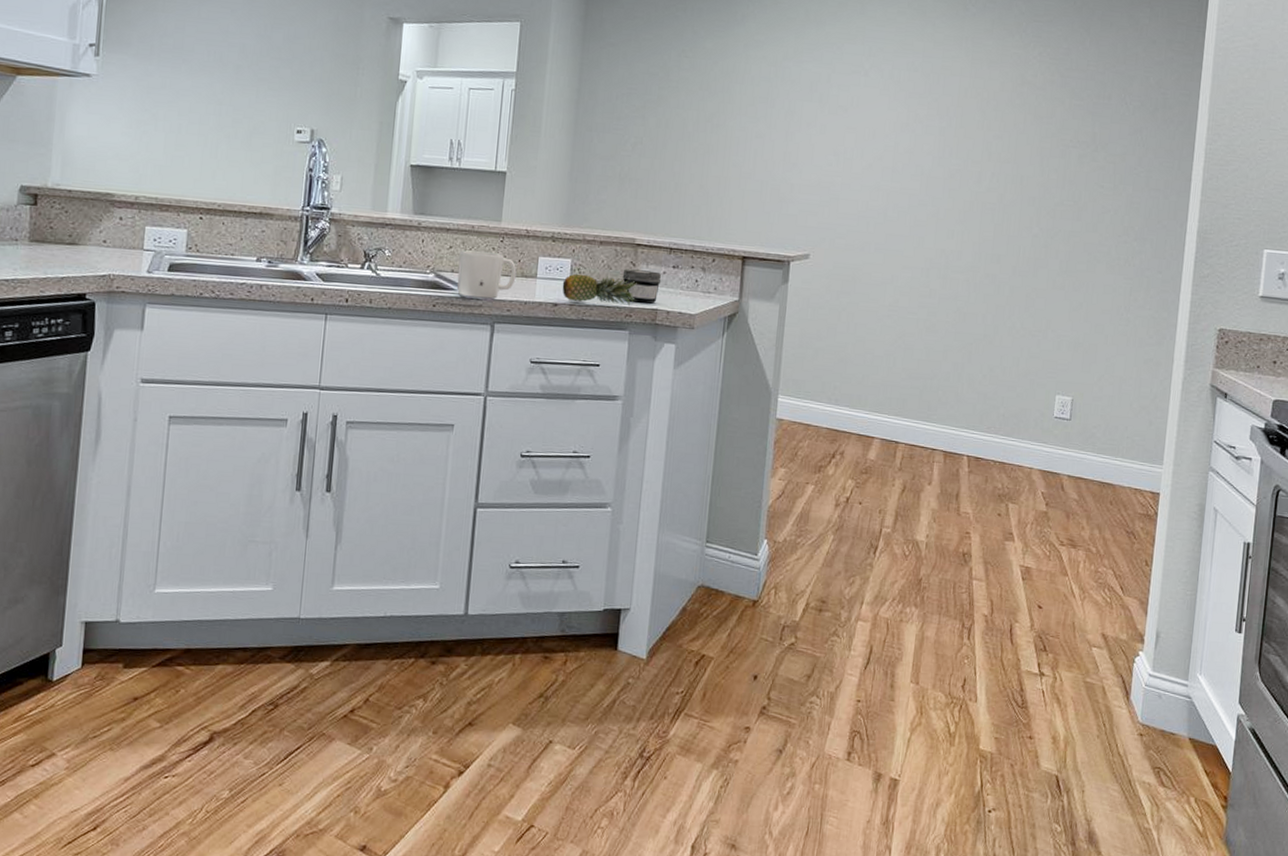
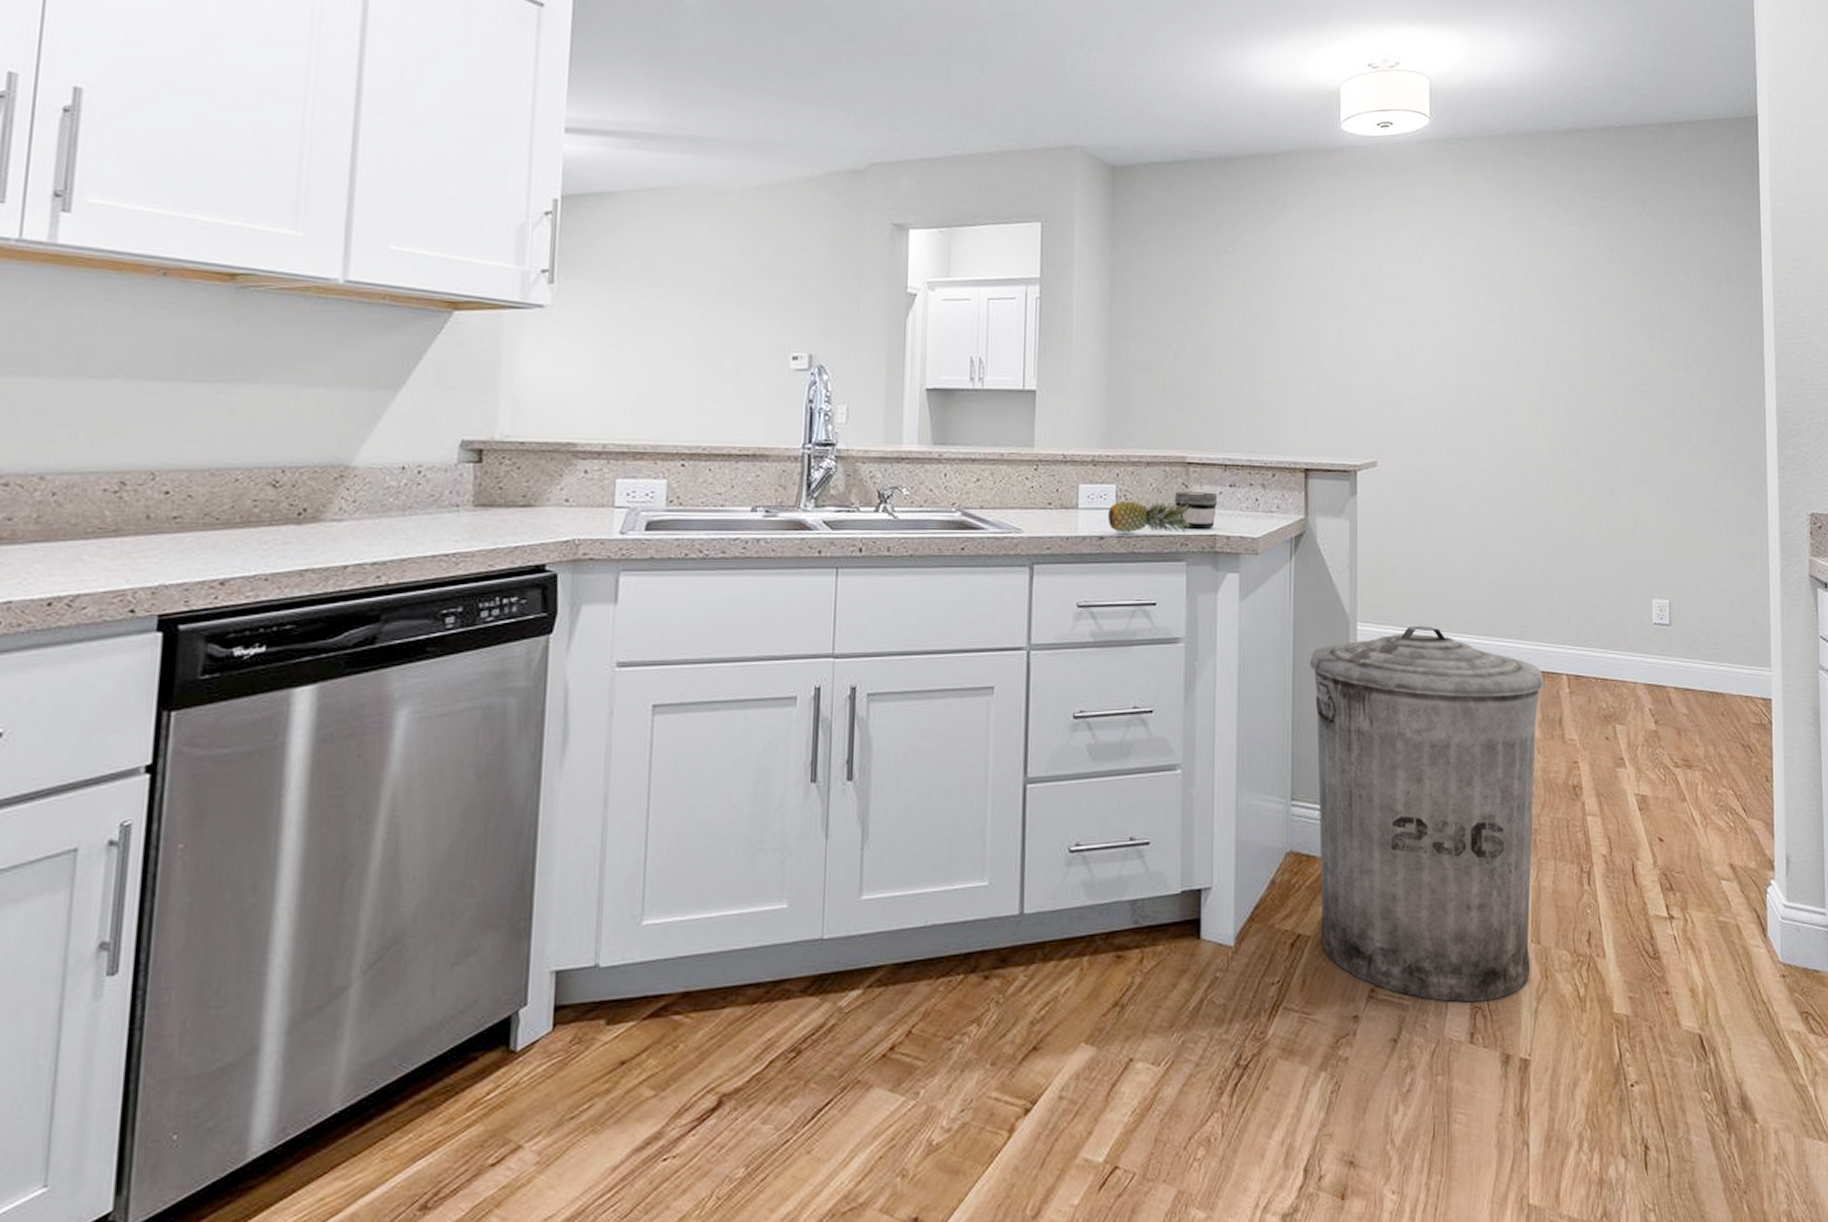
mug: present [457,250,517,300] -> none [987,482,1055,538]
trash can: none [722,402,946,727] -> present [1310,625,1544,1003]

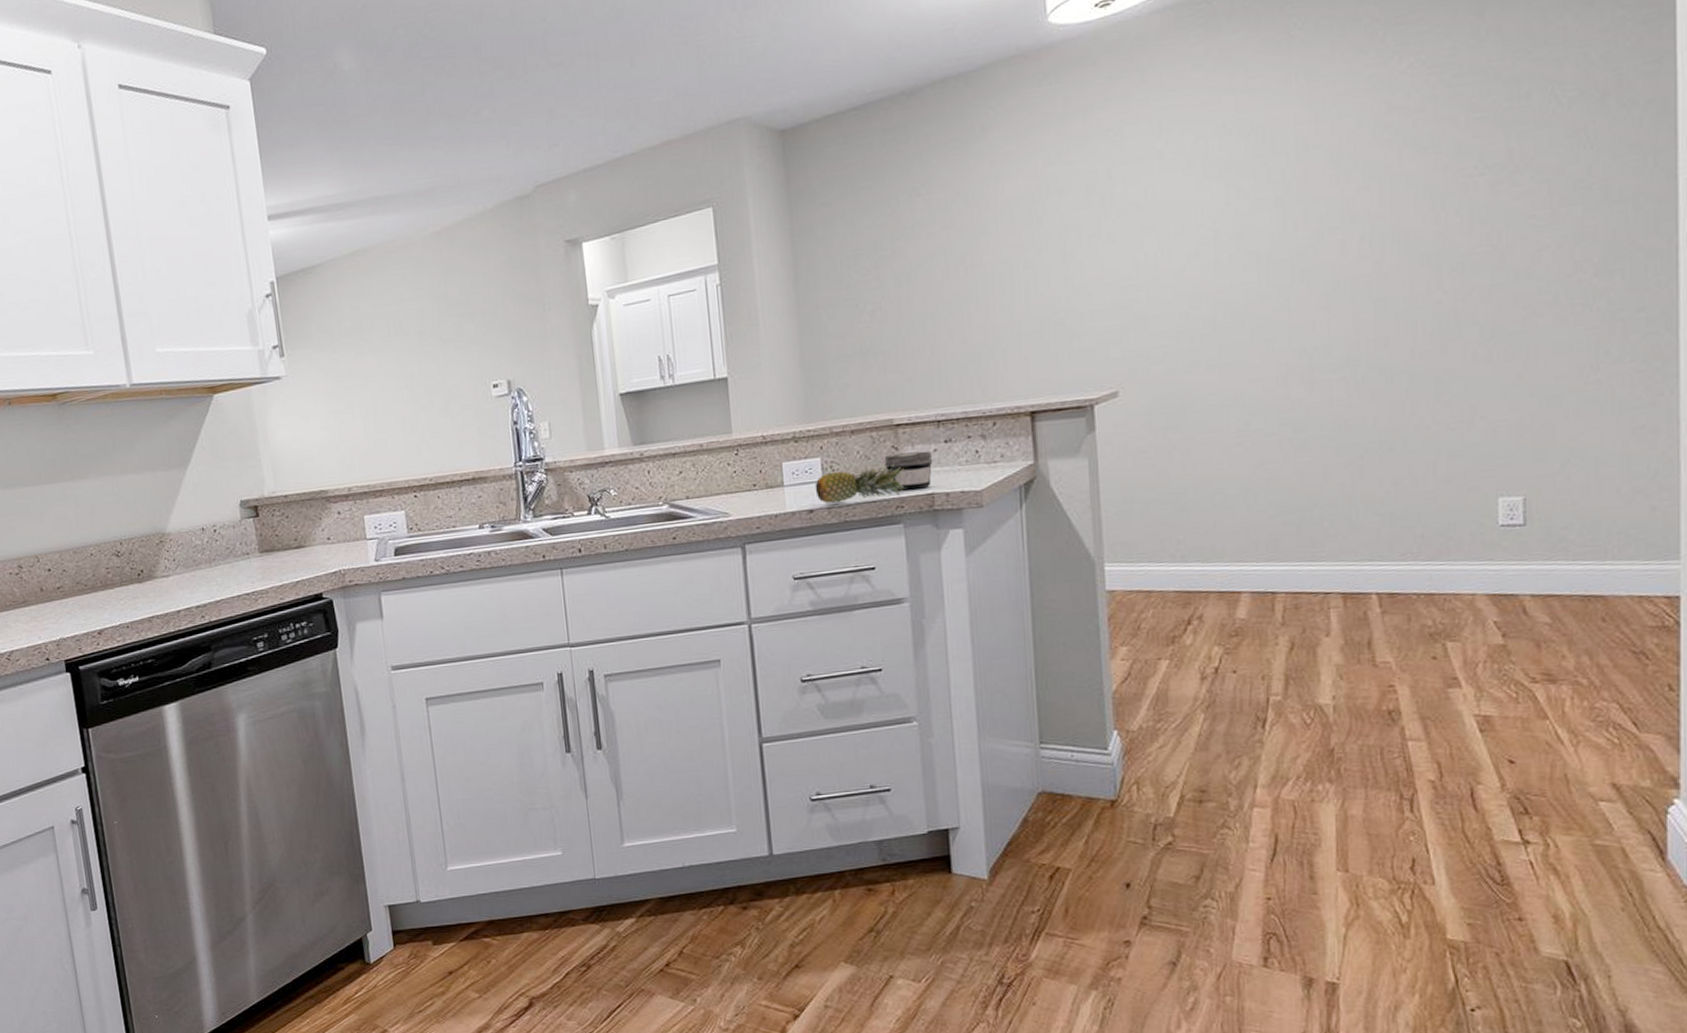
trash can: present [1310,625,1544,1003] -> none [1051,558,1347,929]

